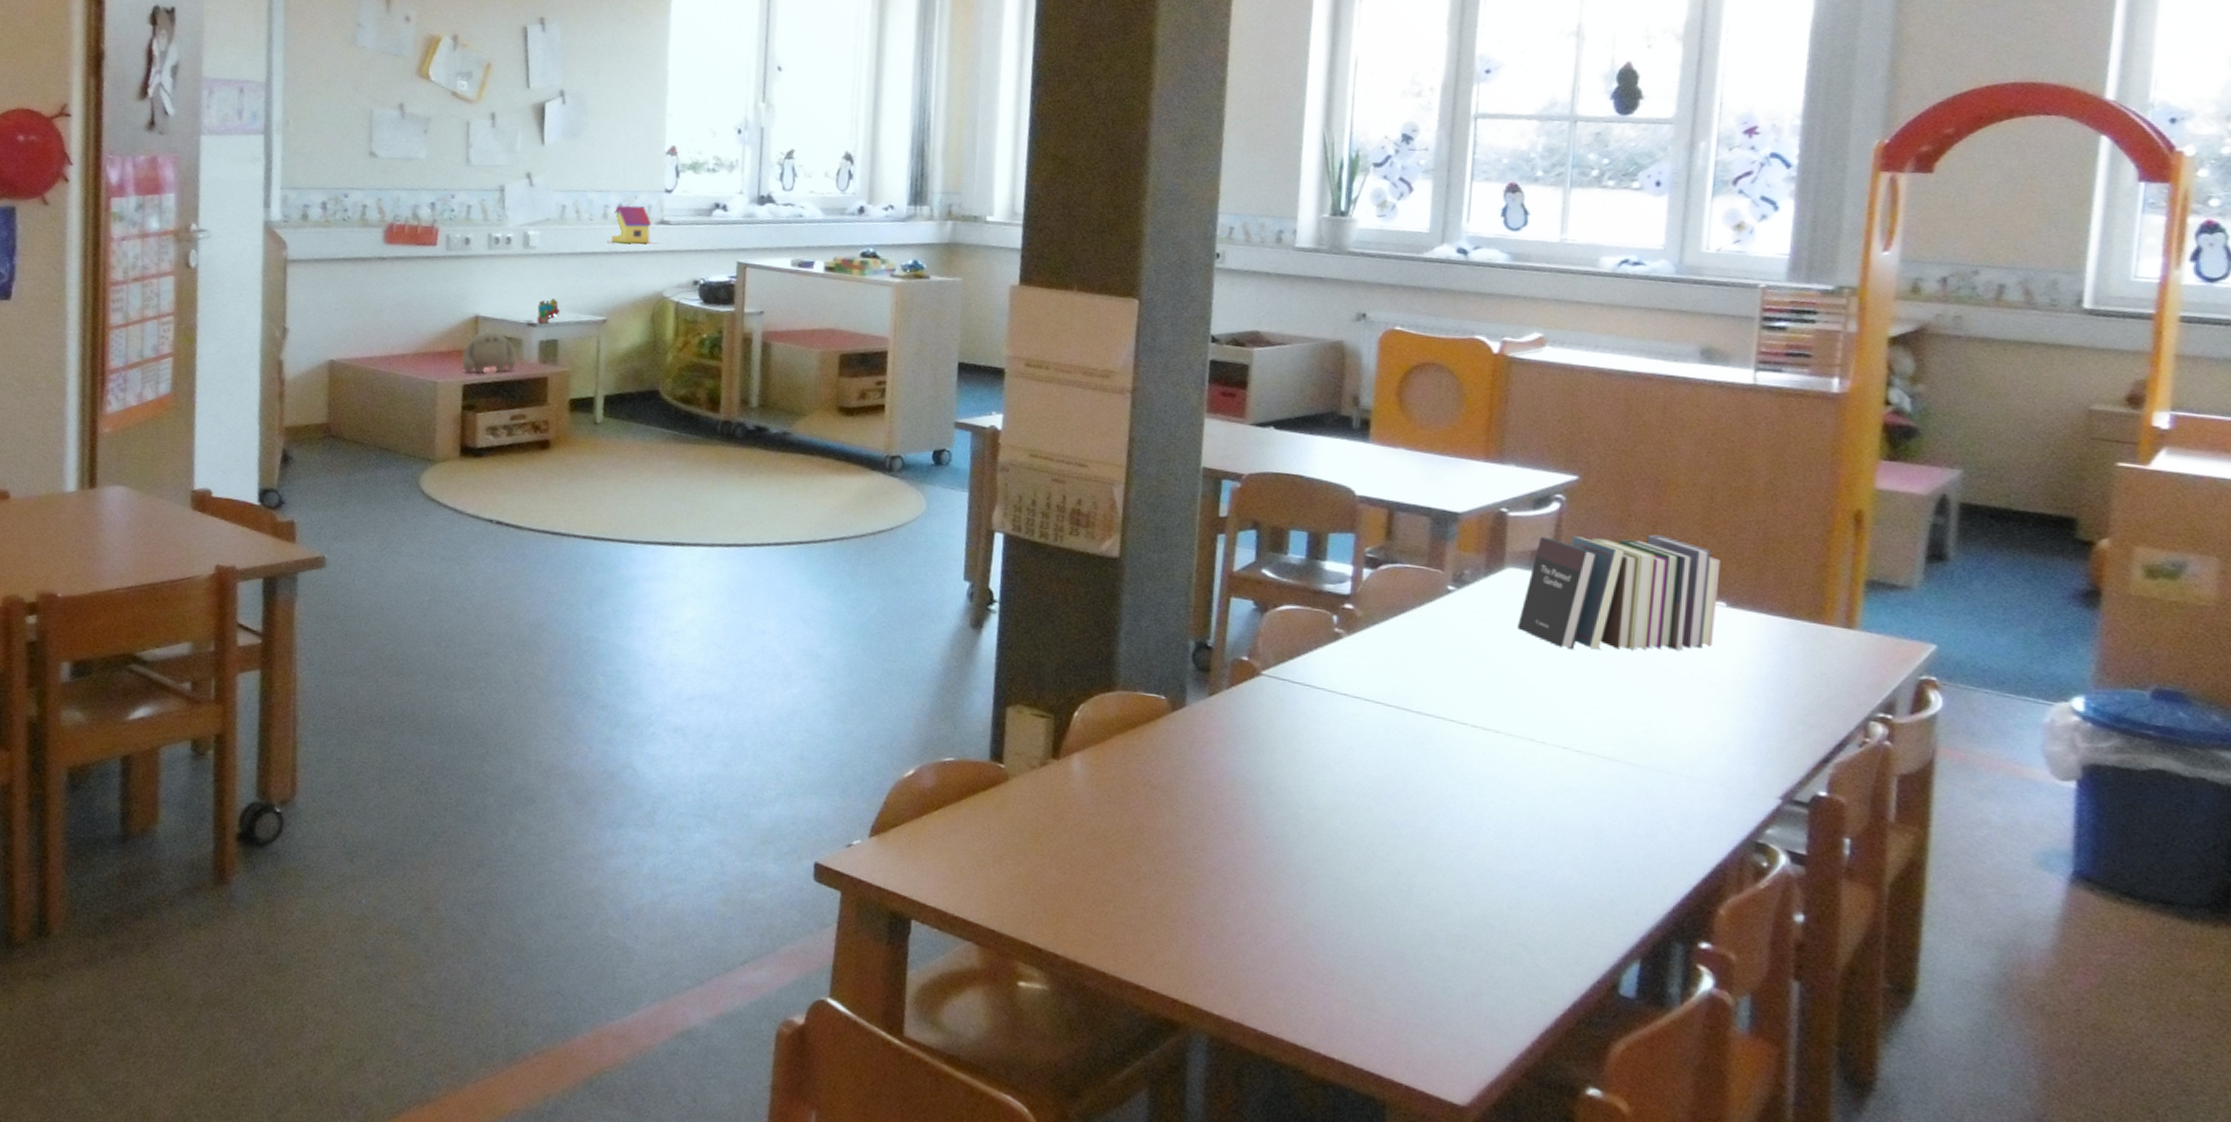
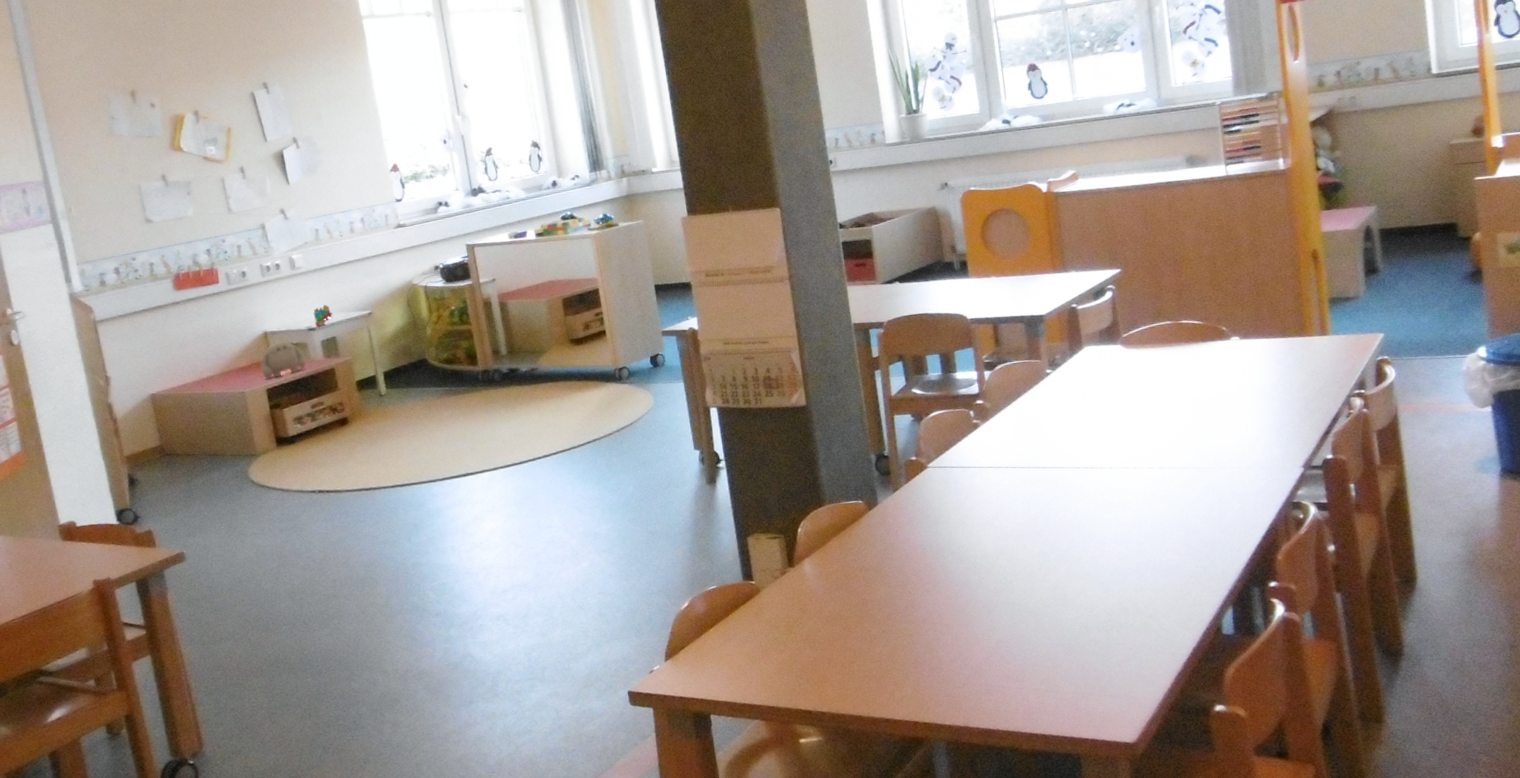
toy house: present [607,206,658,245] -> none [358,217,399,252]
books: present [1518,534,1720,651] -> none [1100,298,1236,396]

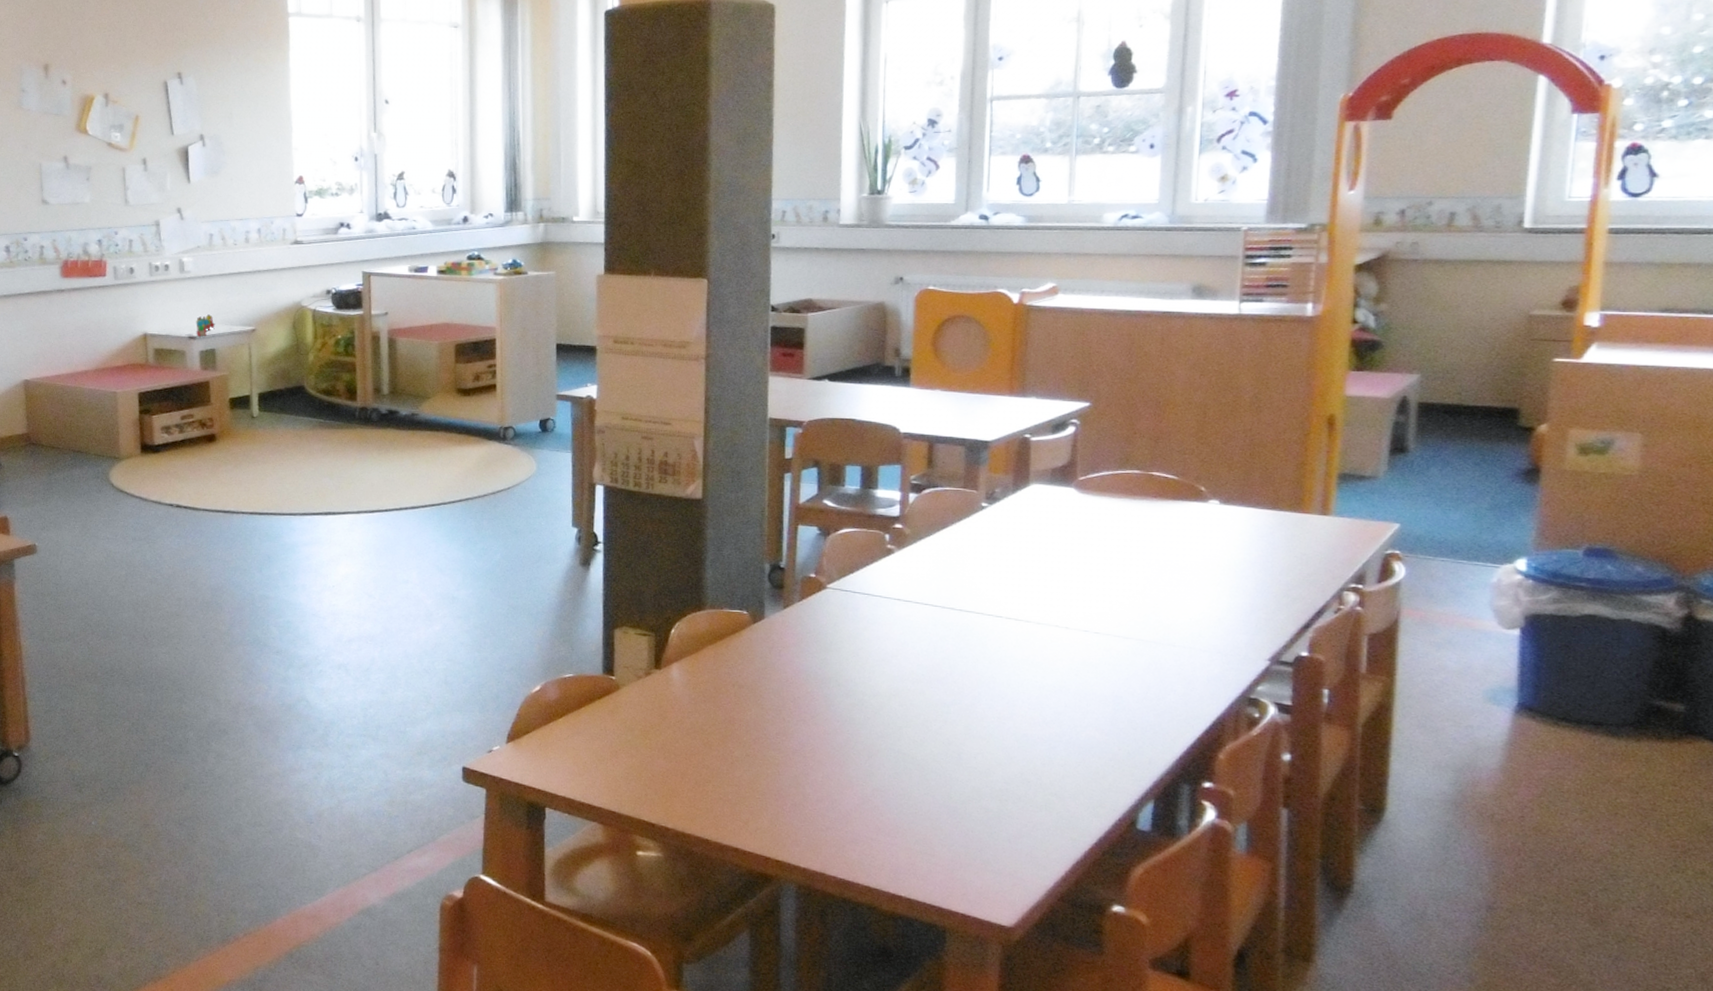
stuffed toy: present [260,341,307,379] -> none [135,346,182,382]

